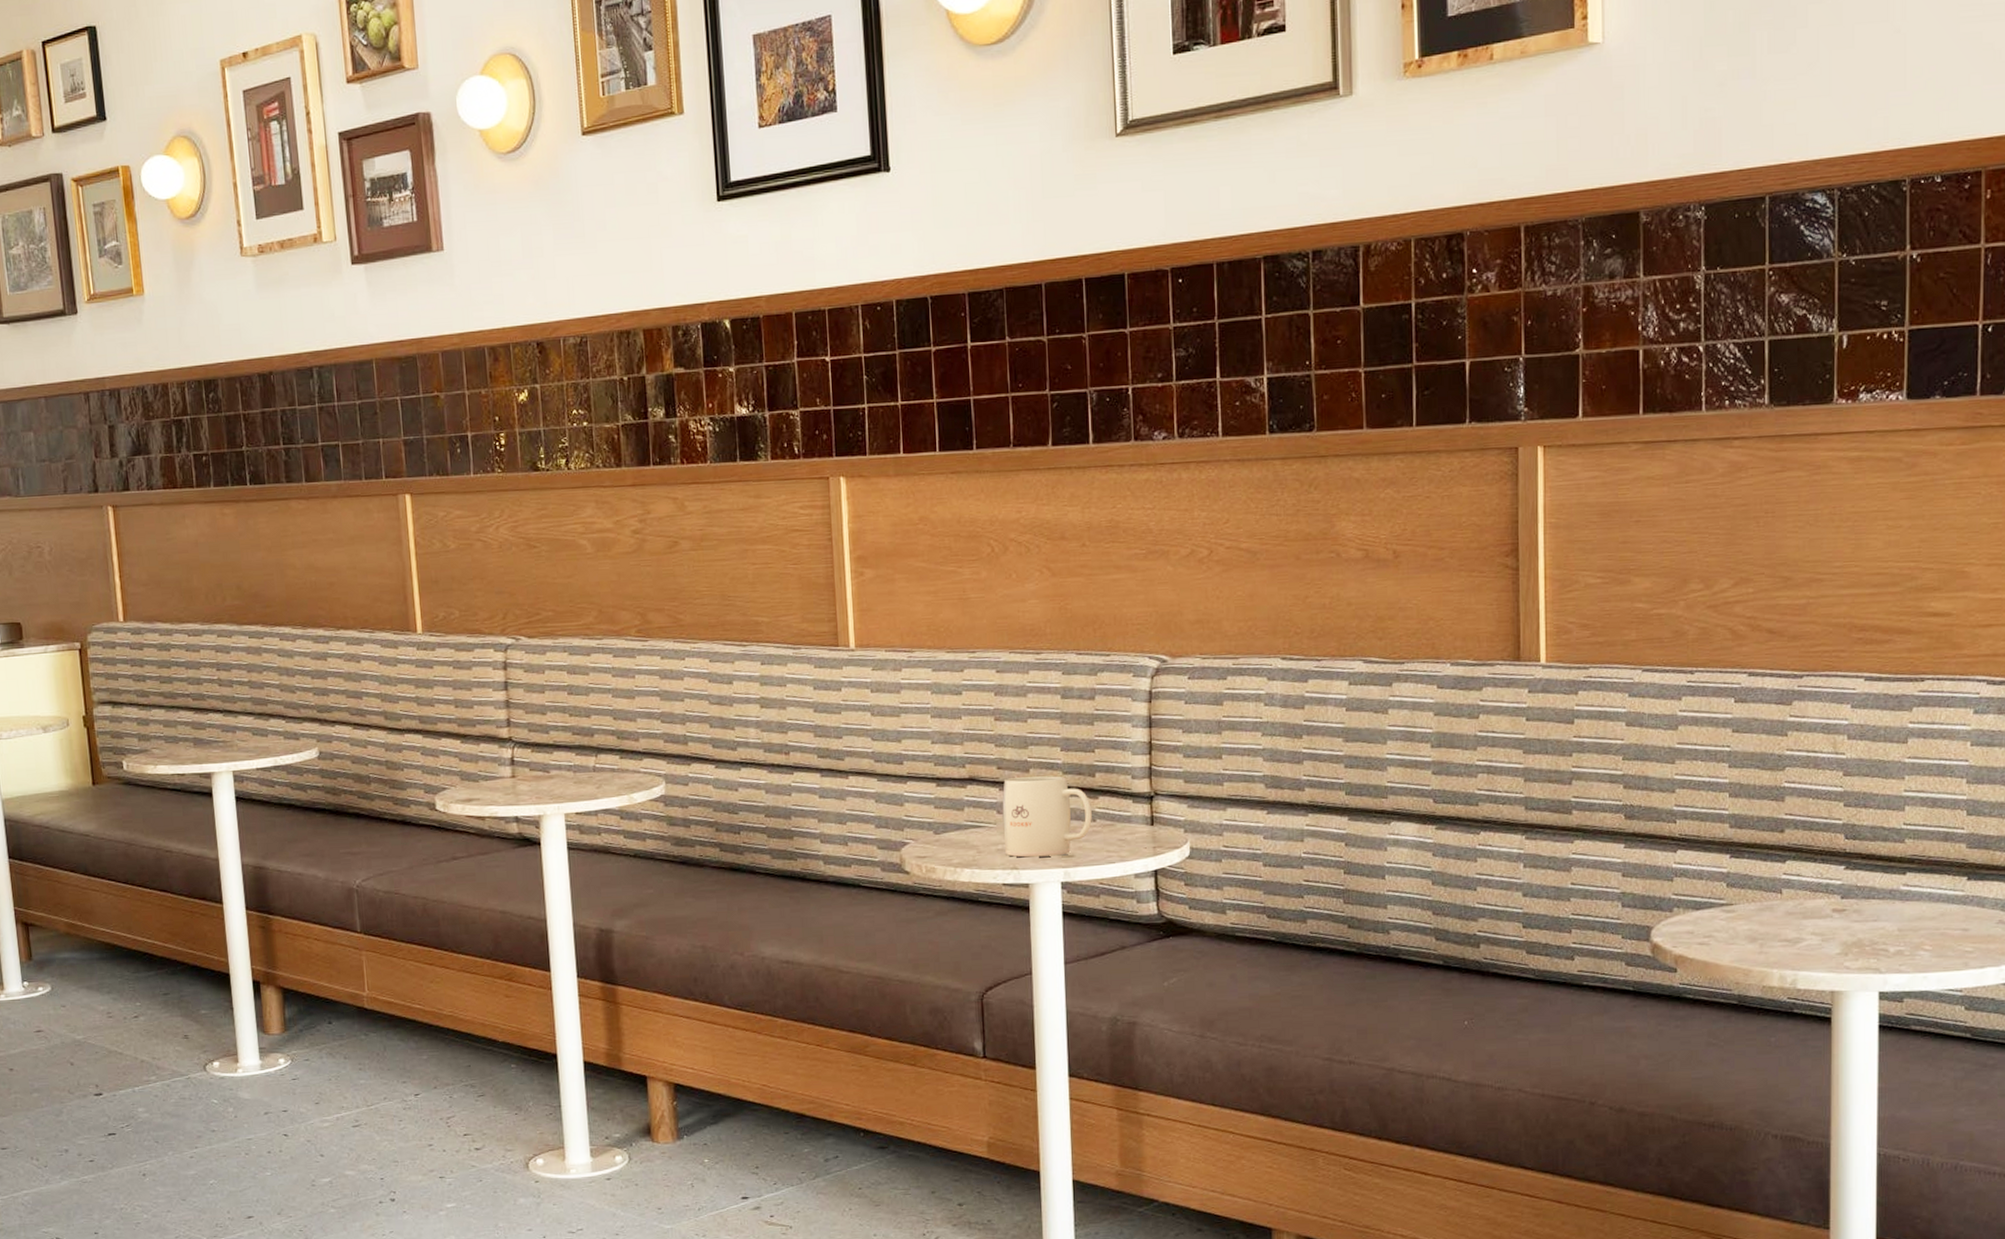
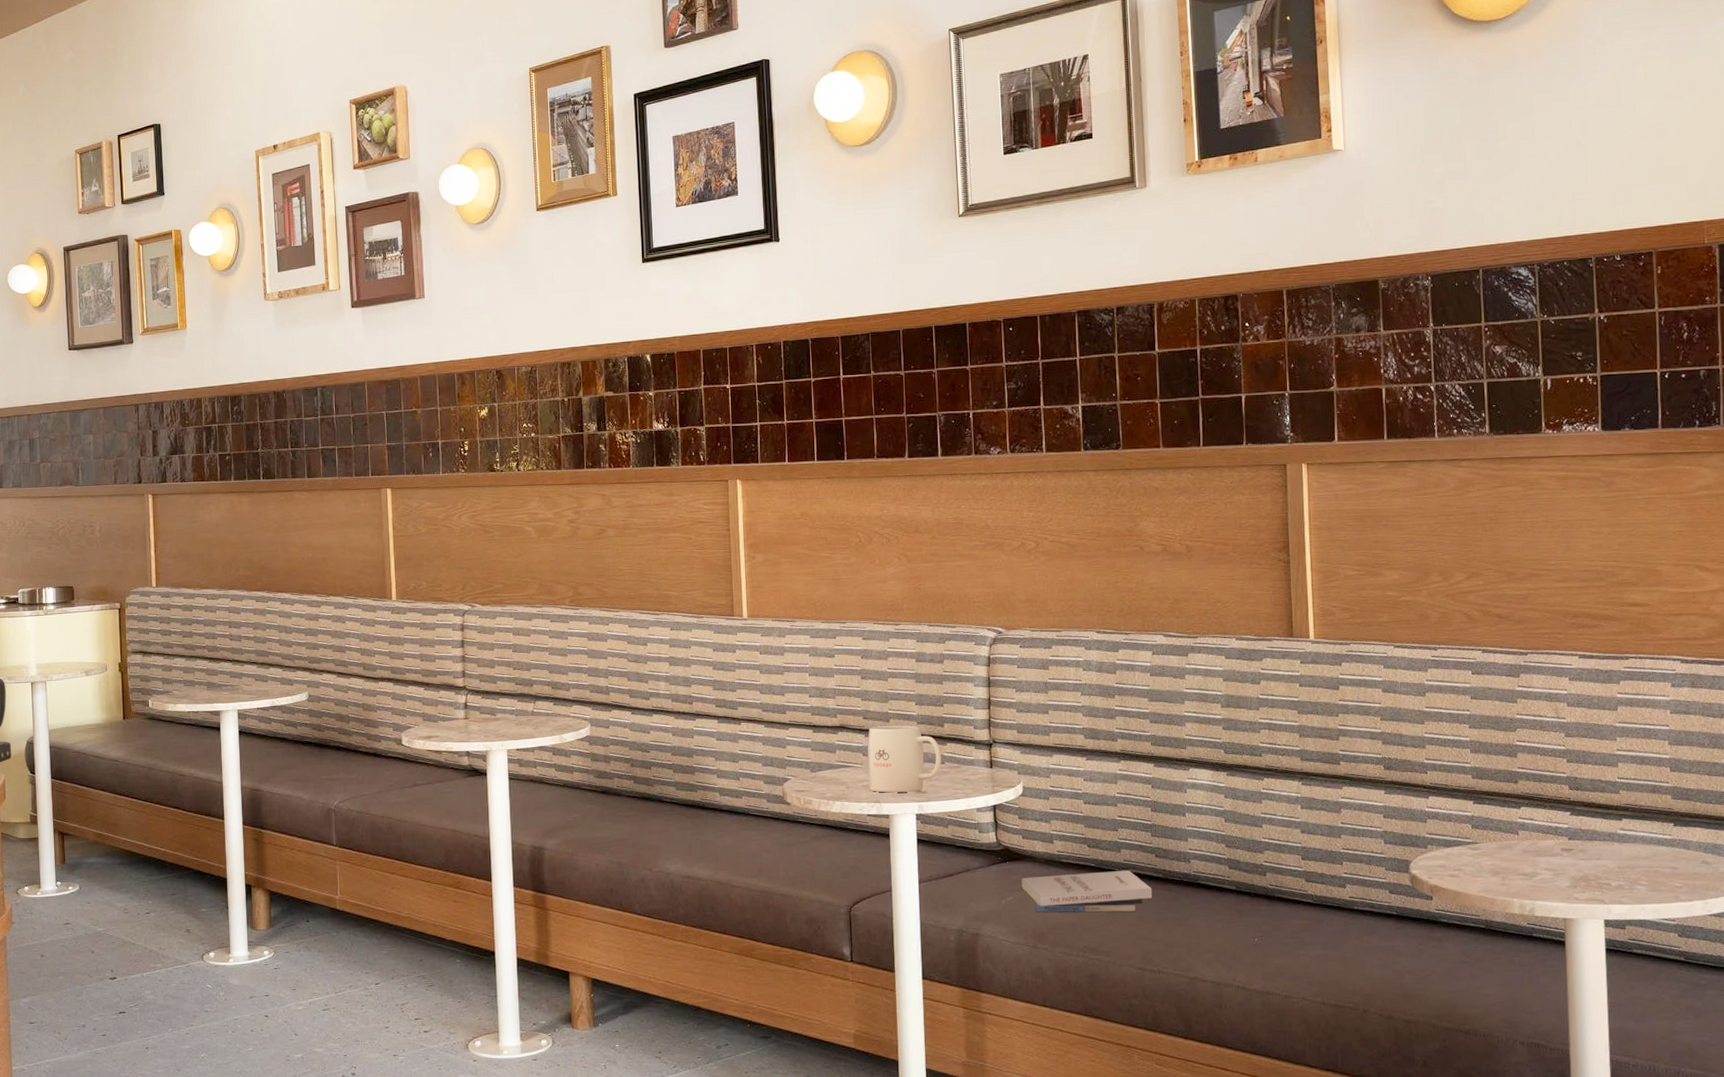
books: none [1187,944,1344,997] -> present [1021,870,1153,913]

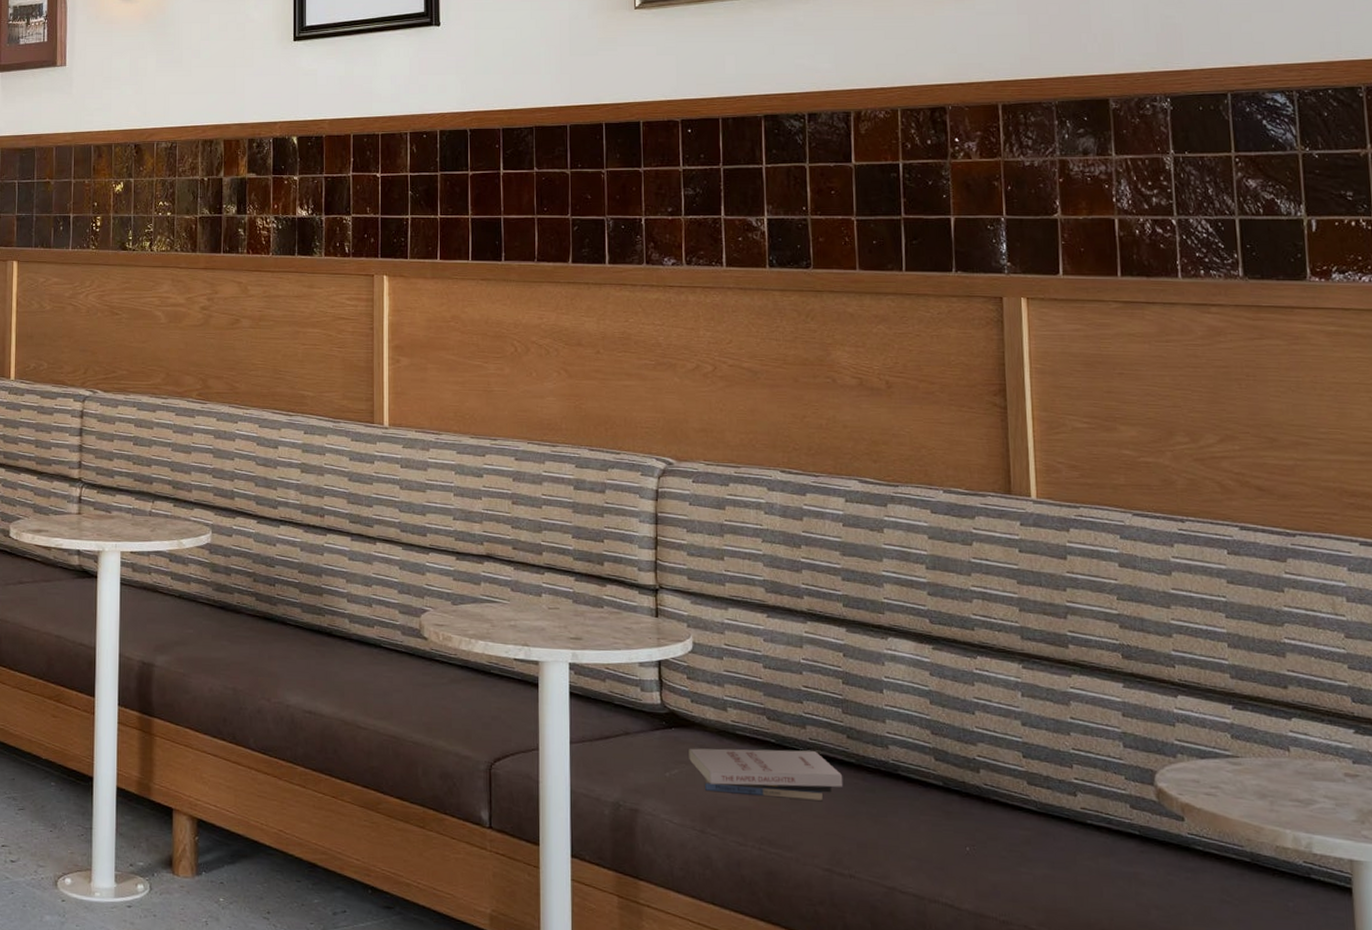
mug: present [867,725,941,793] -> none [516,559,600,637]

